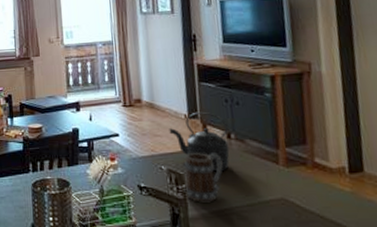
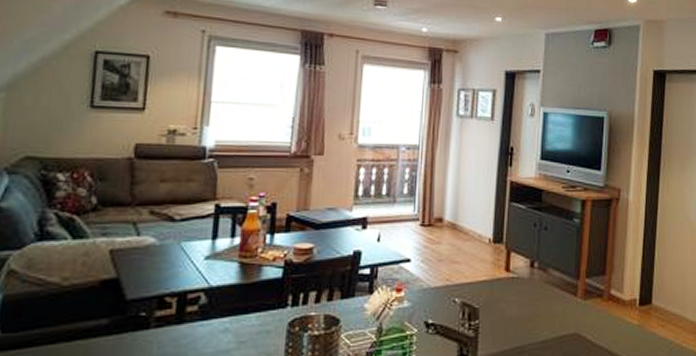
kettle: present [169,111,230,172] -> none [469,236,533,305]
mug: present [184,153,223,202] -> none [476,283,522,341]

